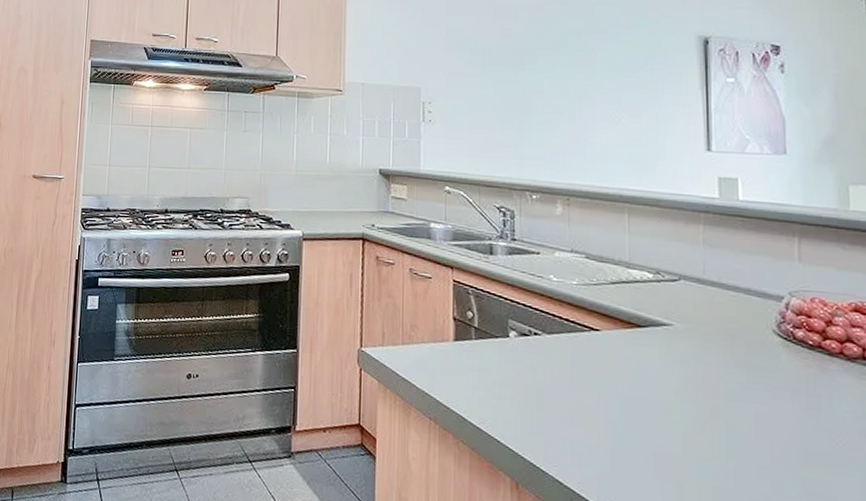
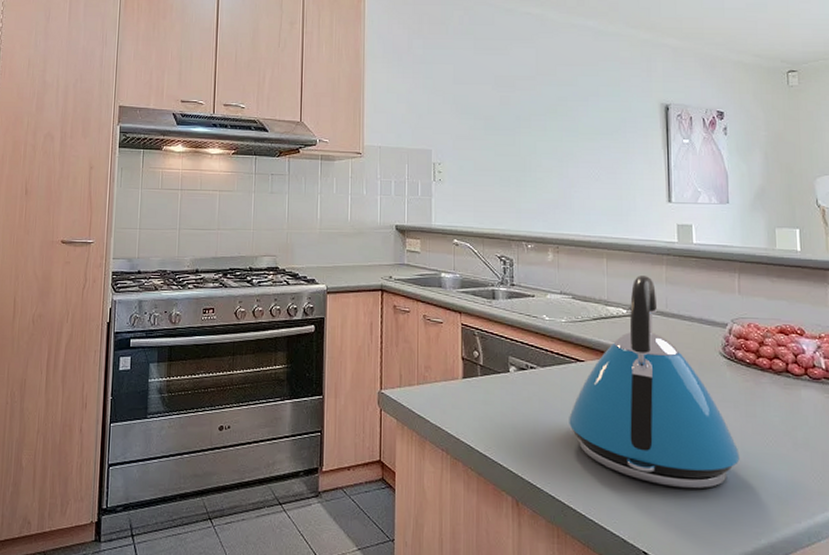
kettle: none [580,235,799,491] -> present [569,276,740,489]

